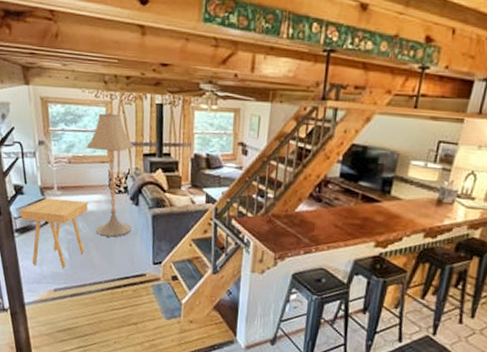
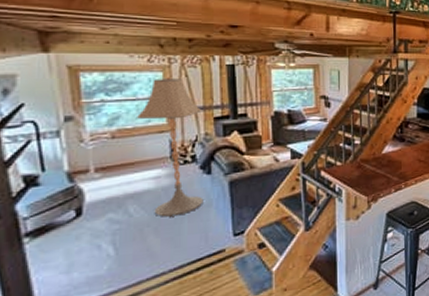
side table: present [18,198,89,269] -> none [30,179,143,275]

